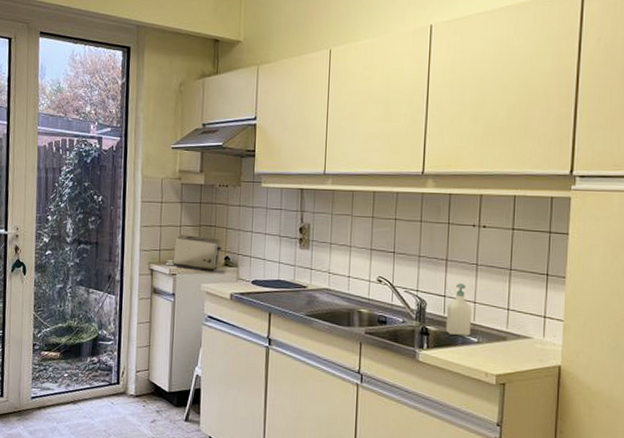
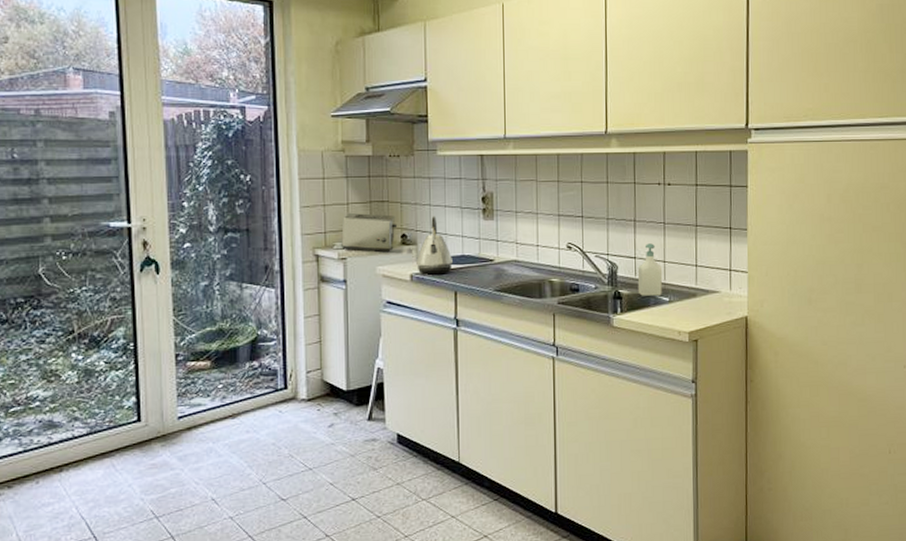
kettle: none [236,242,270,296] -> present [416,216,454,275]

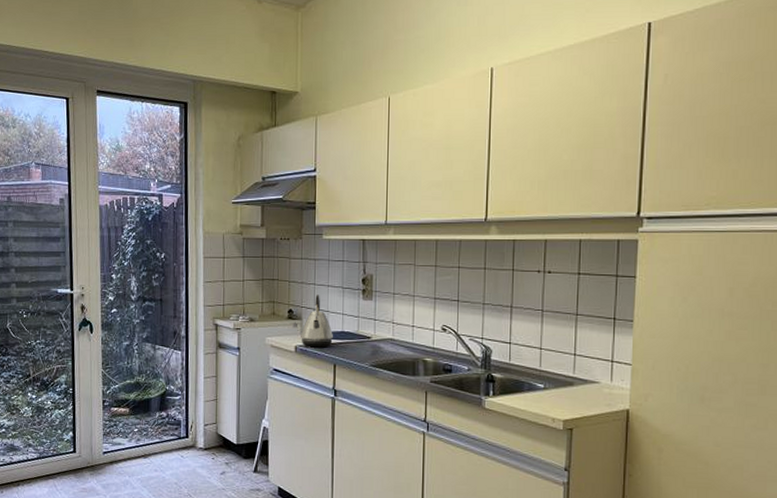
toaster: present [341,212,398,253] -> none [237,288,286,326]
soap bottle: present [637,243,662,296] -> none [511,330,537,382]

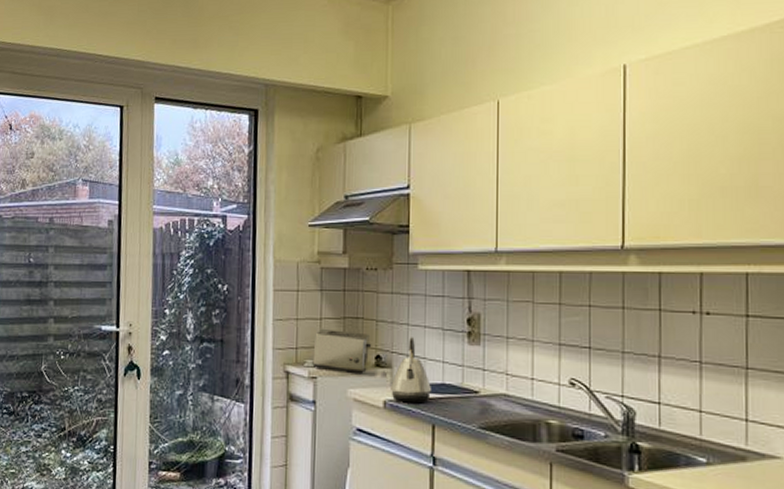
toaster: none [237,288,286,326] -> present [312,328,372,375]

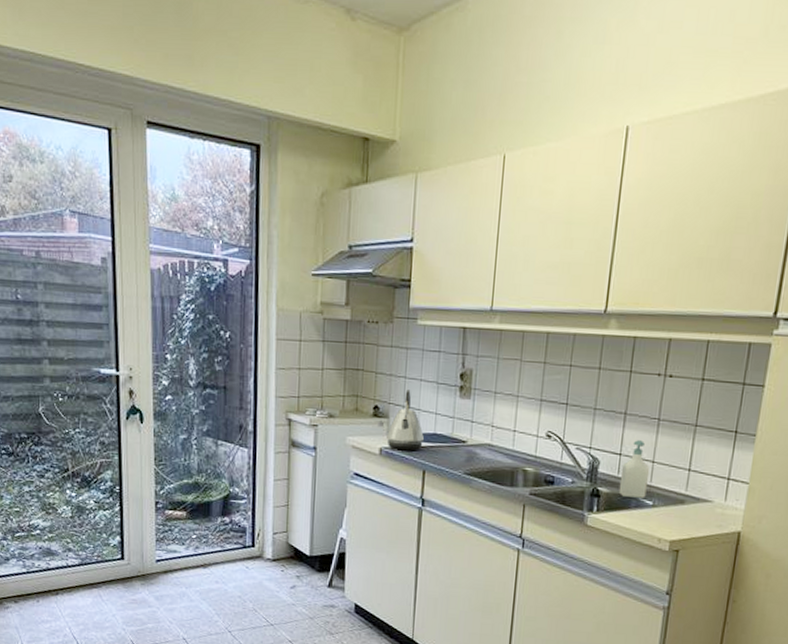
toaster: present [312,328,372,375] -> none [314,378,371,424]
soap bottle: none [662,386,697,455] -> present [618,440,649,498]

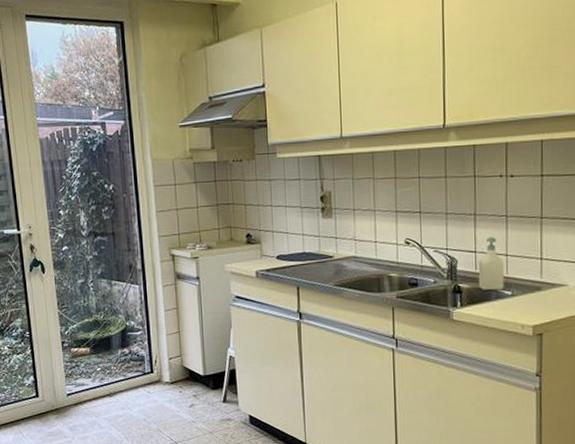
kettle: present [386,389,425,452] -> none [261,216,295,272]

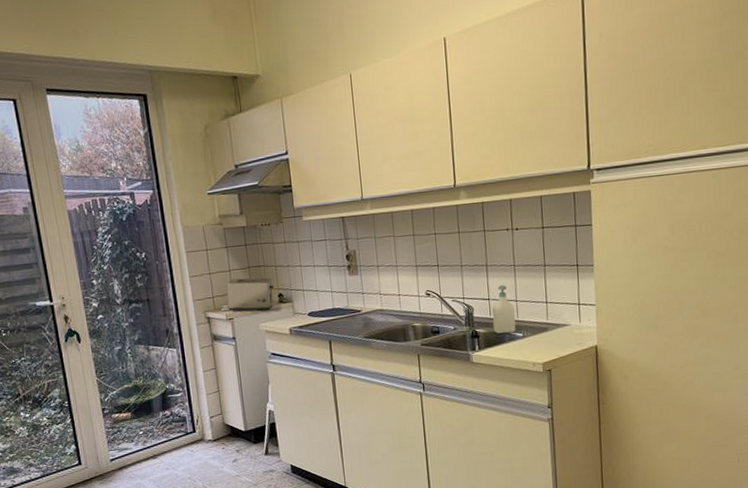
toaster: none [193,215,243,252] -> present [226,277,275,312]

